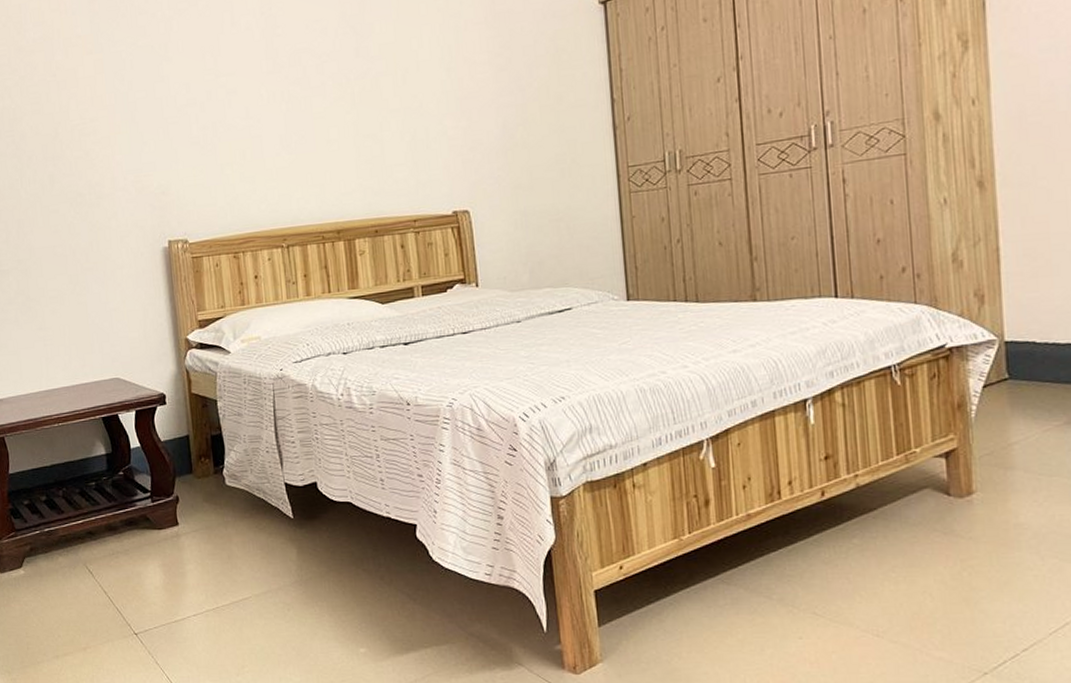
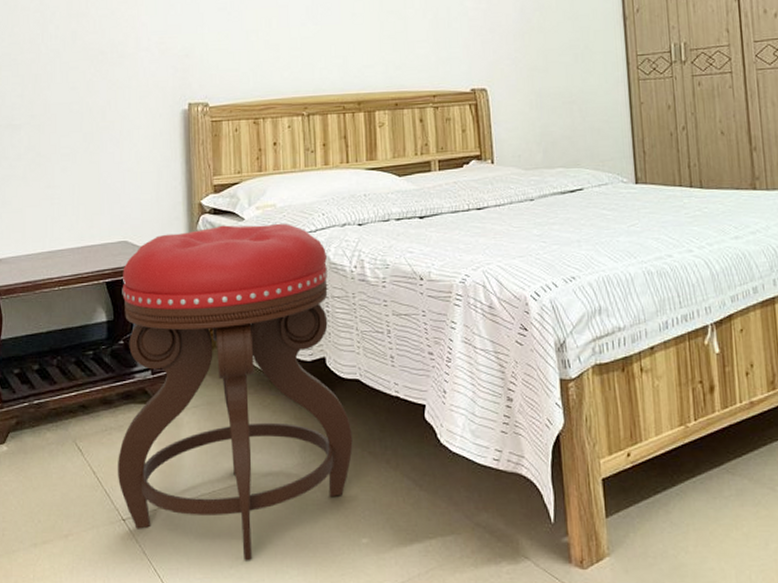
stool: none [117,354,348,670] -> present [118,223,353,561]

